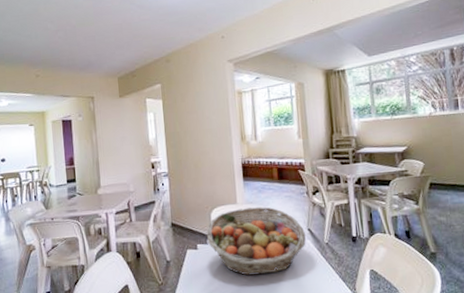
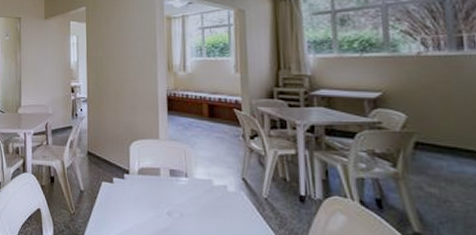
fruit basket: present [206,206,307,276] -> none [123,145,240,223]

